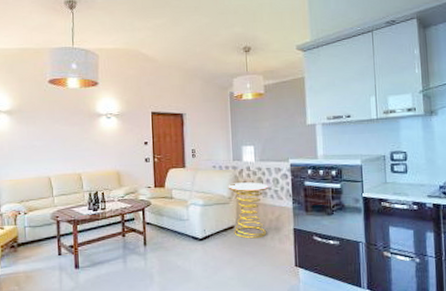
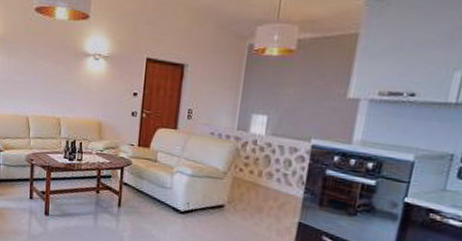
side table: present [228,182,268,239] -> none [222,156,277,225]

